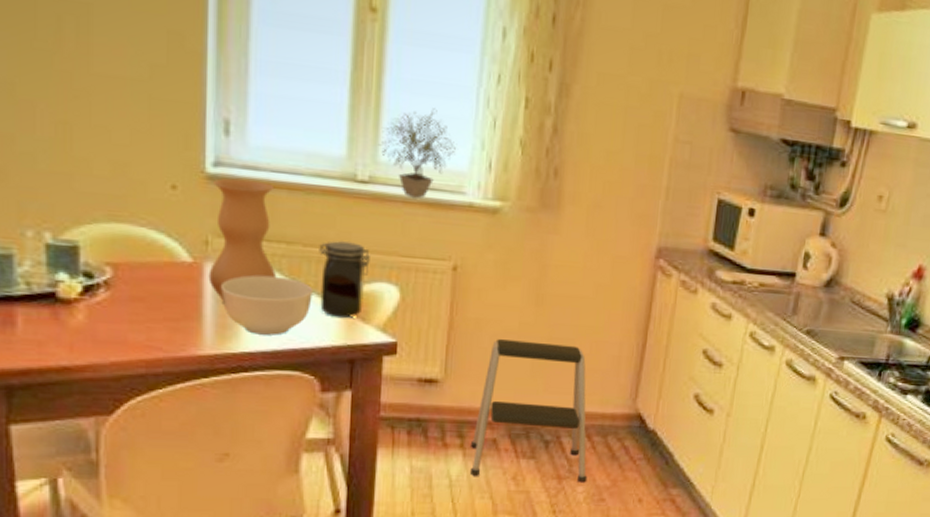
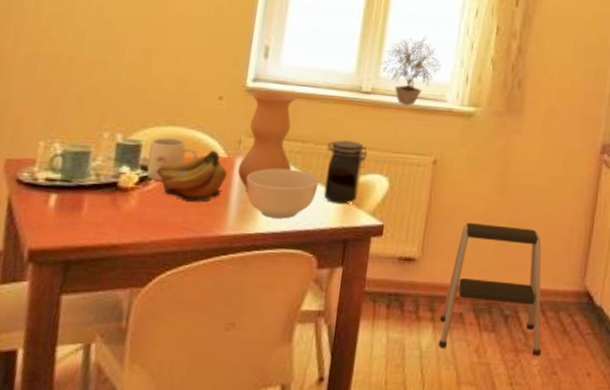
mug: none [89,237,155,291] -> present [147,138,198,181]
fruit: none [102,252,196,316] -> present [155,150,228,202]

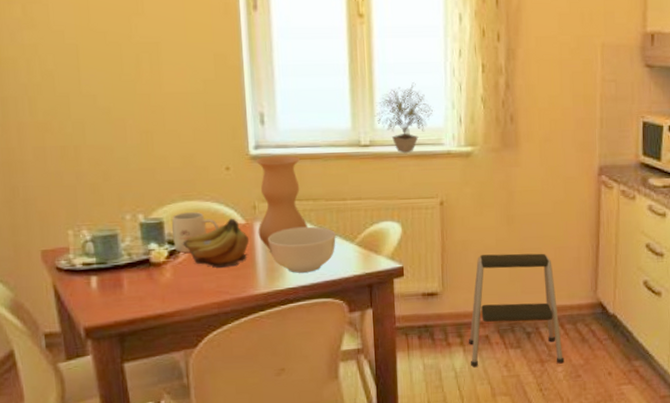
jar: present [323,139,367,204] -> none [337,192,377,252]

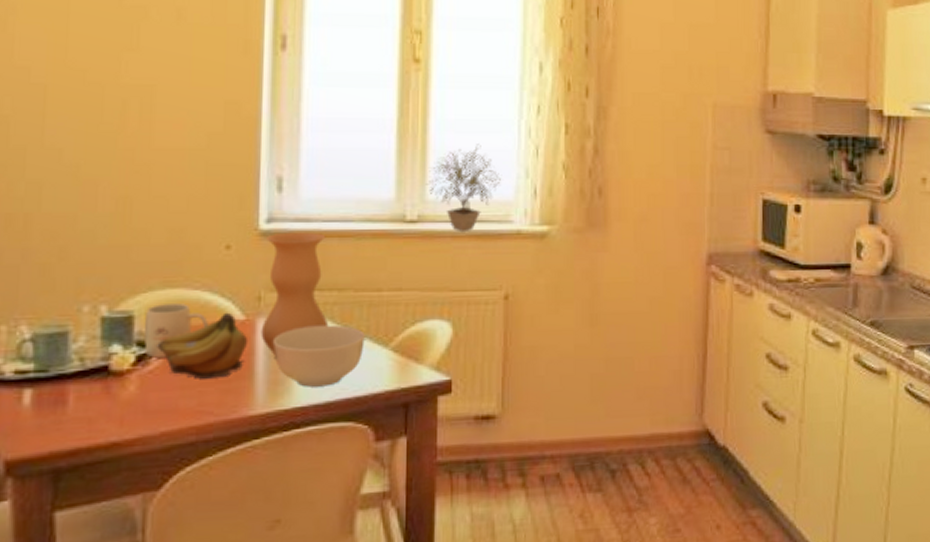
step stool: present [469,253,565,367] -> none [534,364,659,518]

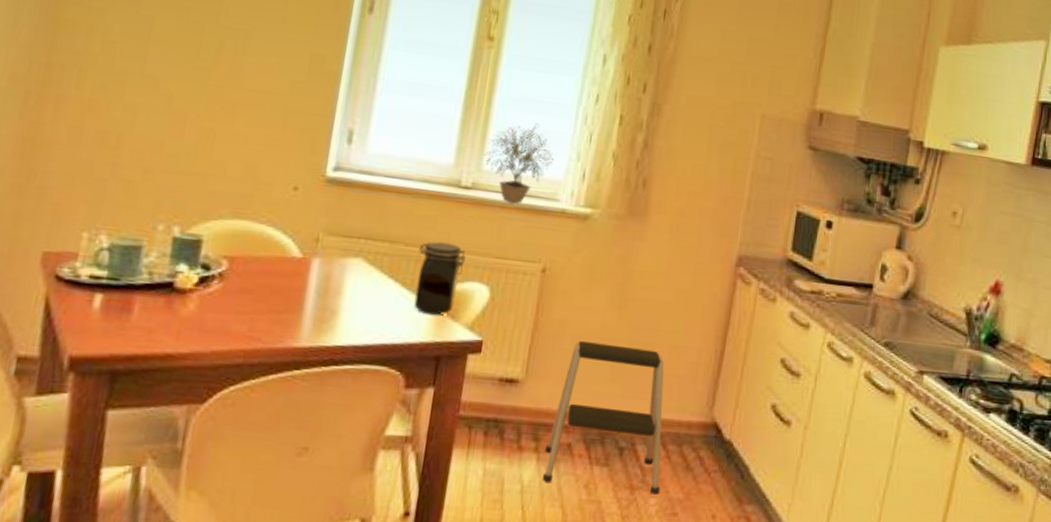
mug: present [143,303,208,358] -> none [208,232,269,283]
fruit: present [155,312,249,379] -> none [218,248,302,307]
vase: present [261,232,329,360] -> none [314,181,386,299]
bowl: present [272,325,365,387] -> none [323,272,409,330]
jar: none [370,281,421,360] -> present [413,241,466,315]
step stool: none [534,364,659,518] -> present [542,341,664,495]

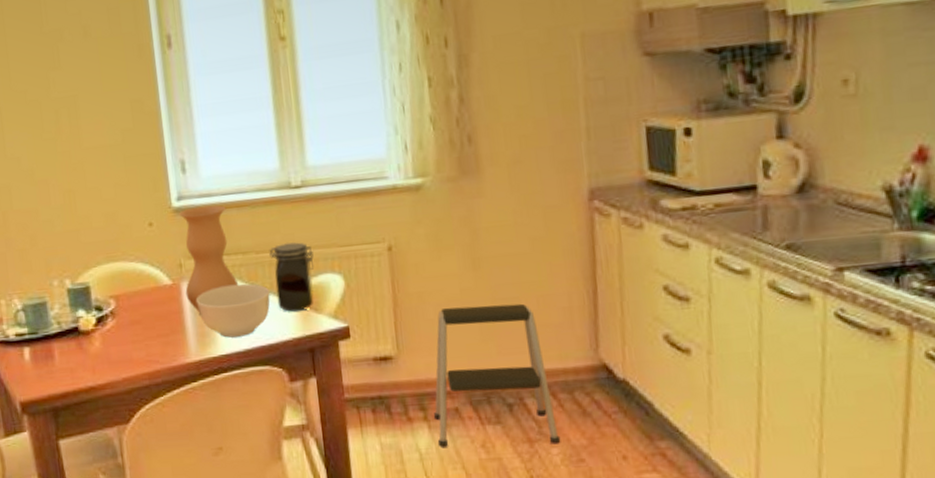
vase: none [314,181,386,299] -> present [179,205,239,316]
bowl: none [323,272,409,330] -> present [195,283,270,338]
potted plant: present [483,123,554,205] -> none [304,108,372,193]

